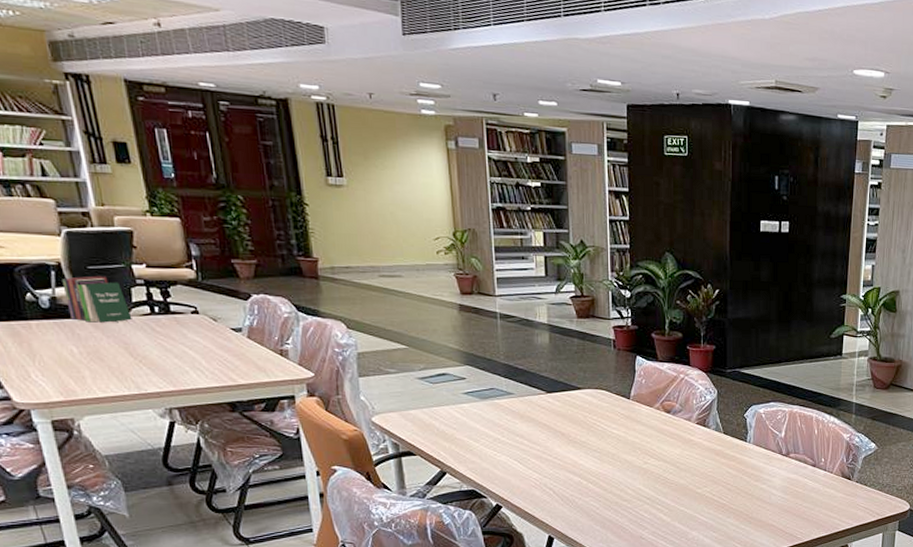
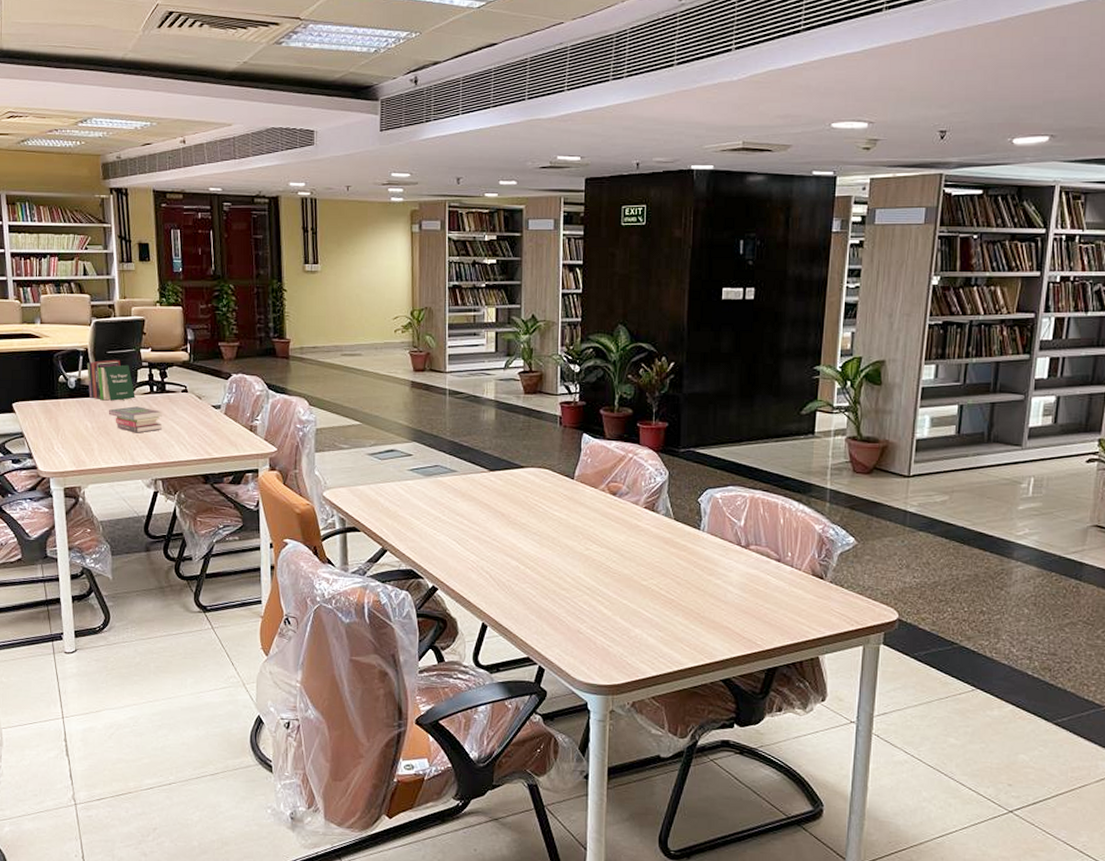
books: none [98,329,171,359] -> present [108,406,163,433]

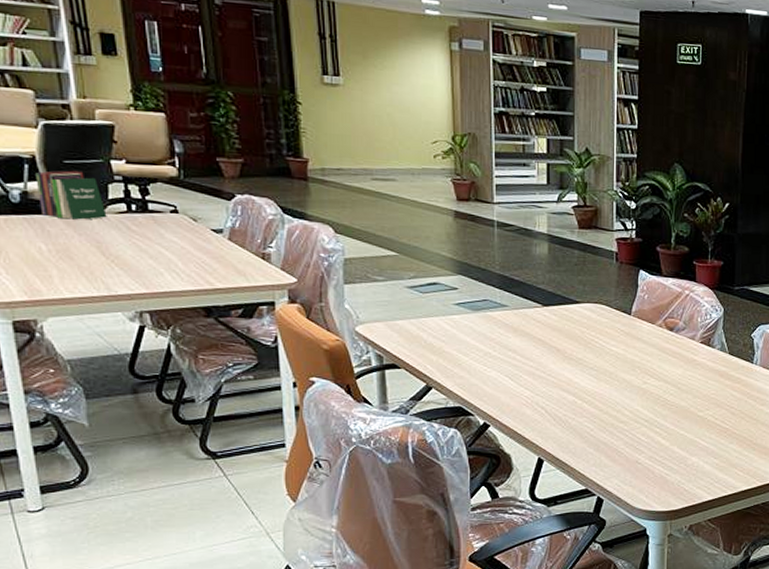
books: present [108,406,163,433] -> none [69,227,147,259]

